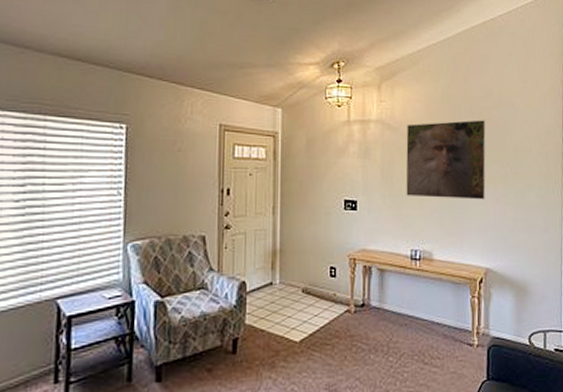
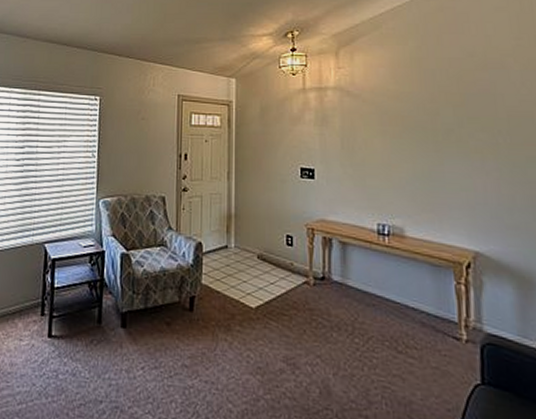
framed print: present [405,120,486,200] -> none [368,84,471,173]

